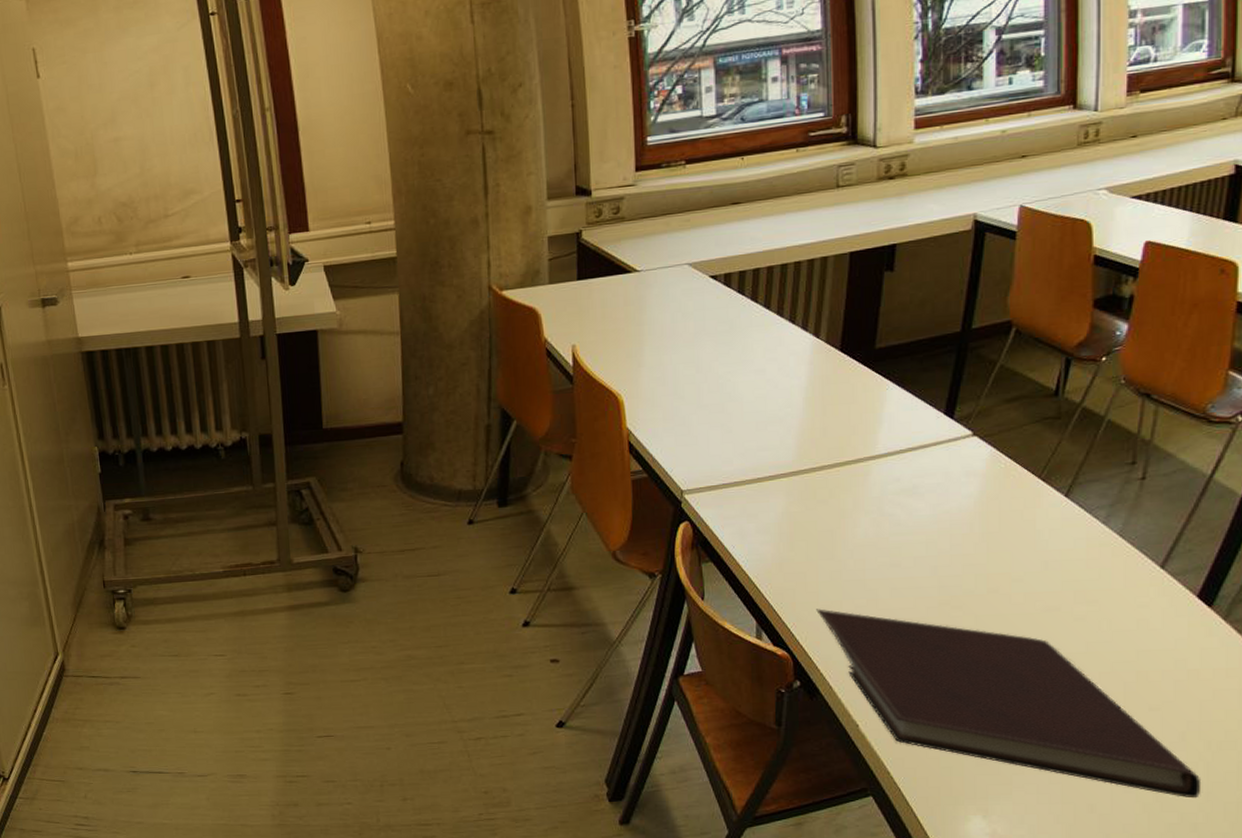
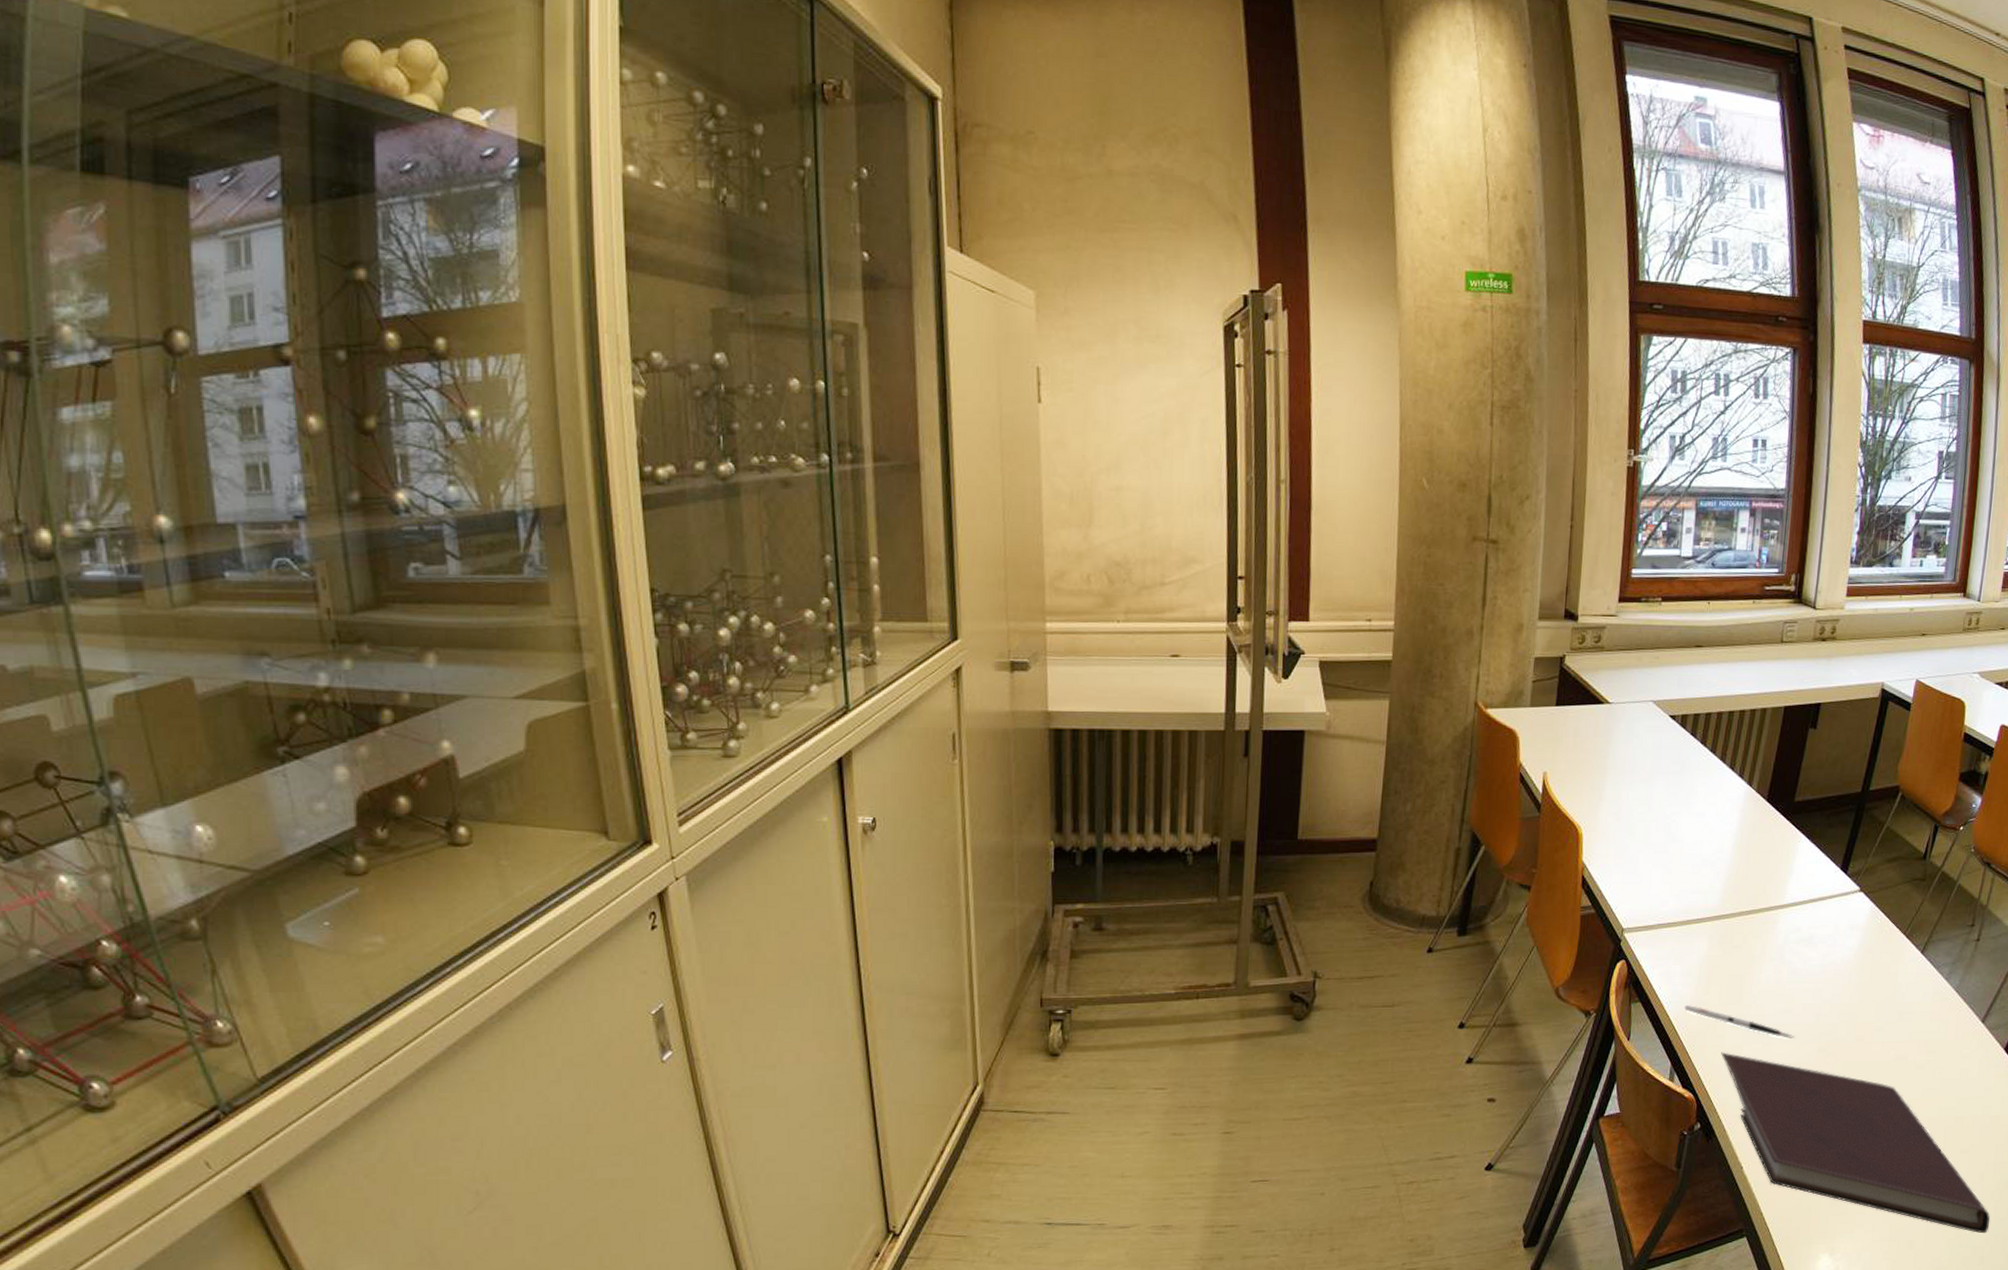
pen: none [765,563,906,593] -> present [1684,1005,1794,1038]

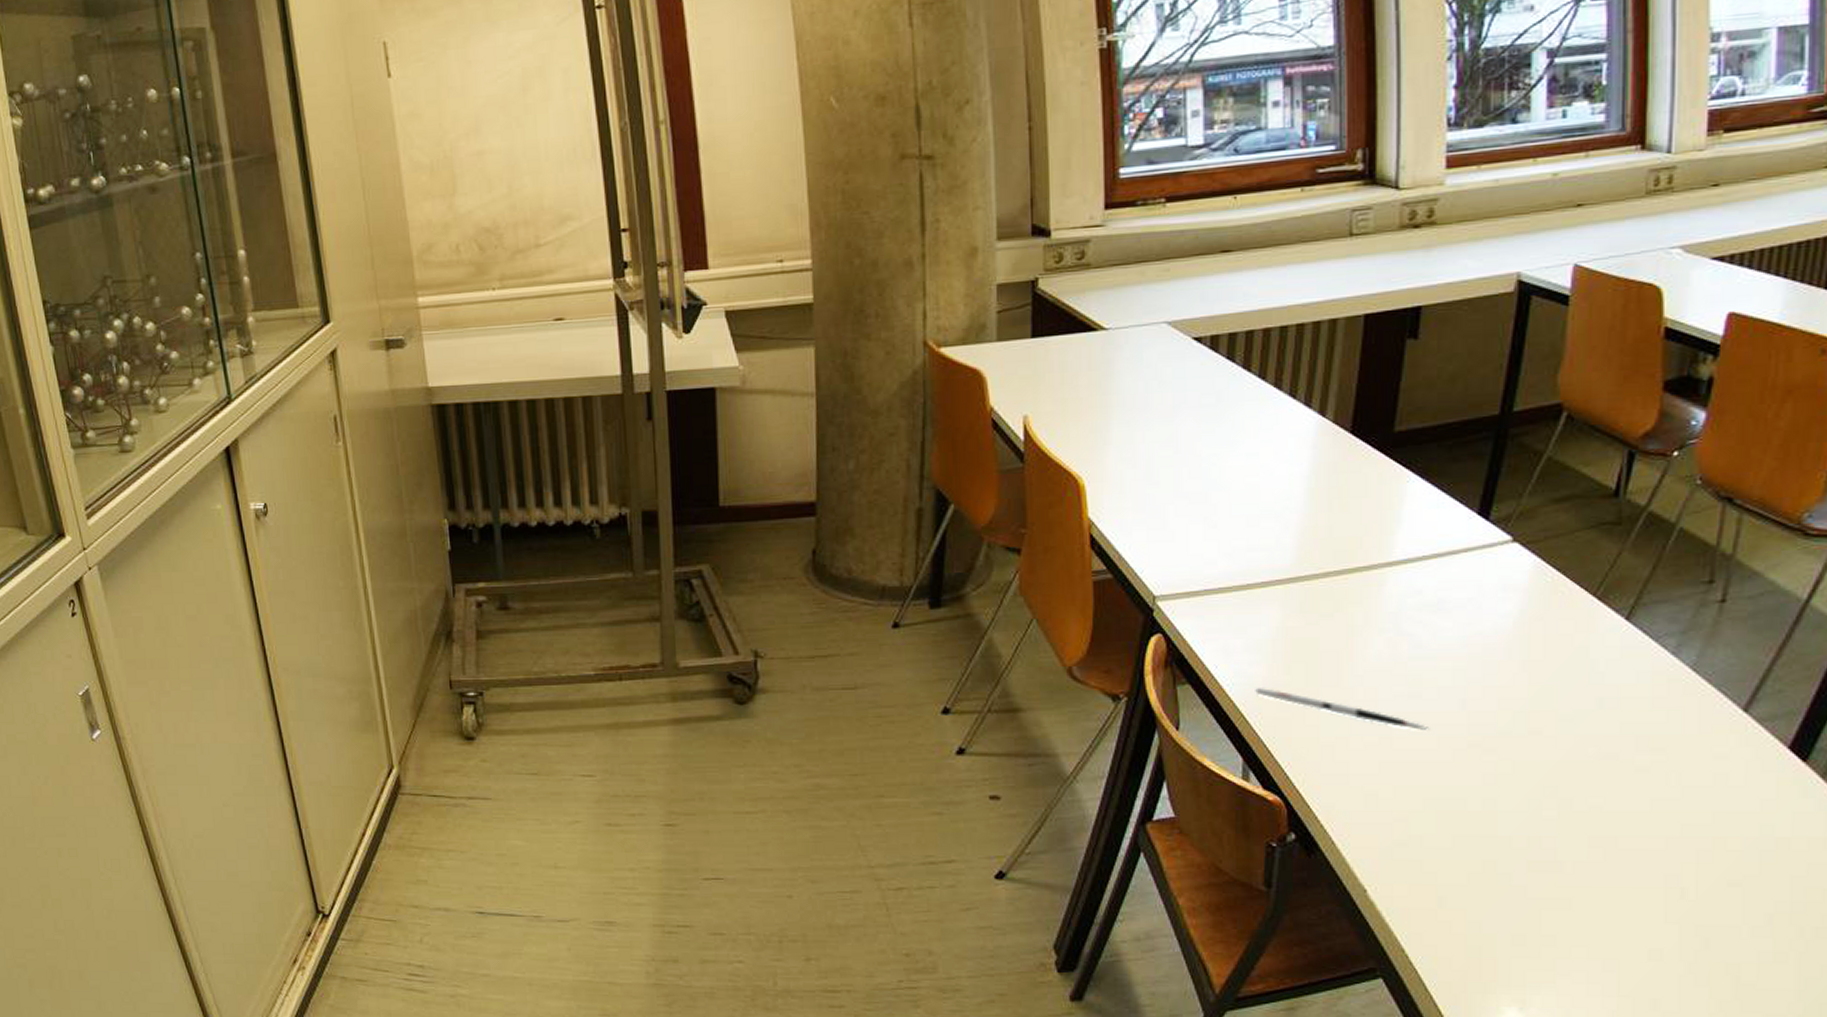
notebook: present [1721,1052,1991,1234] -> none [1317,746,1792,997]

